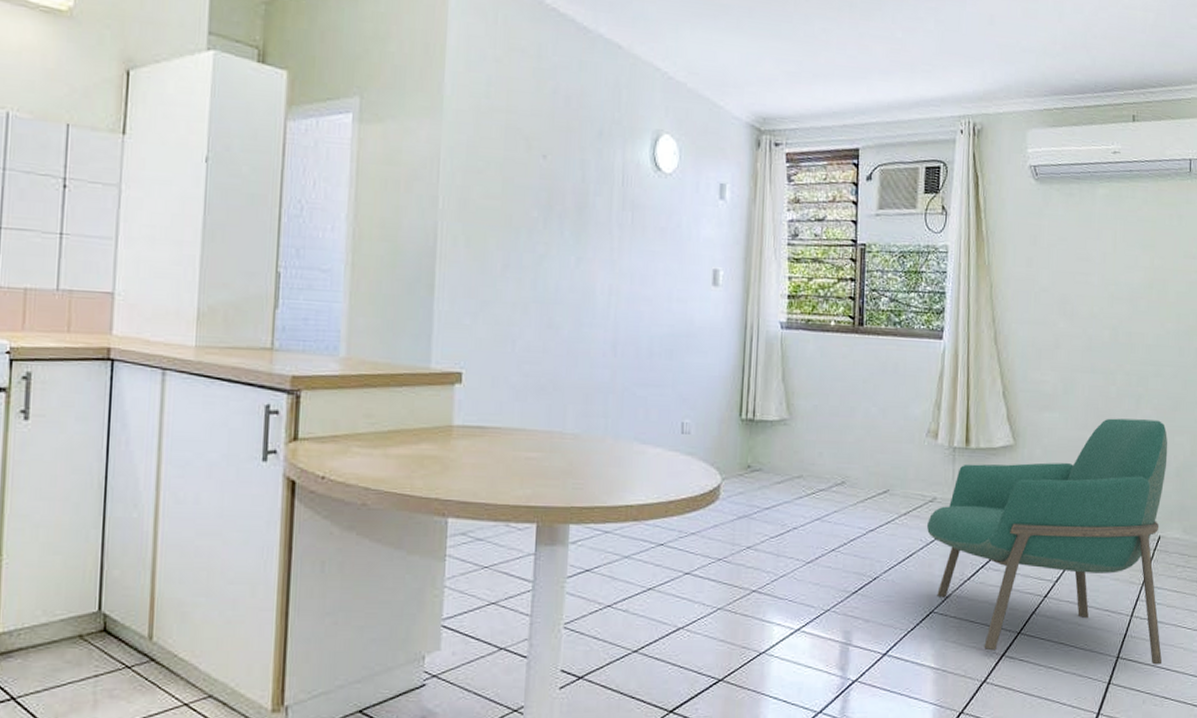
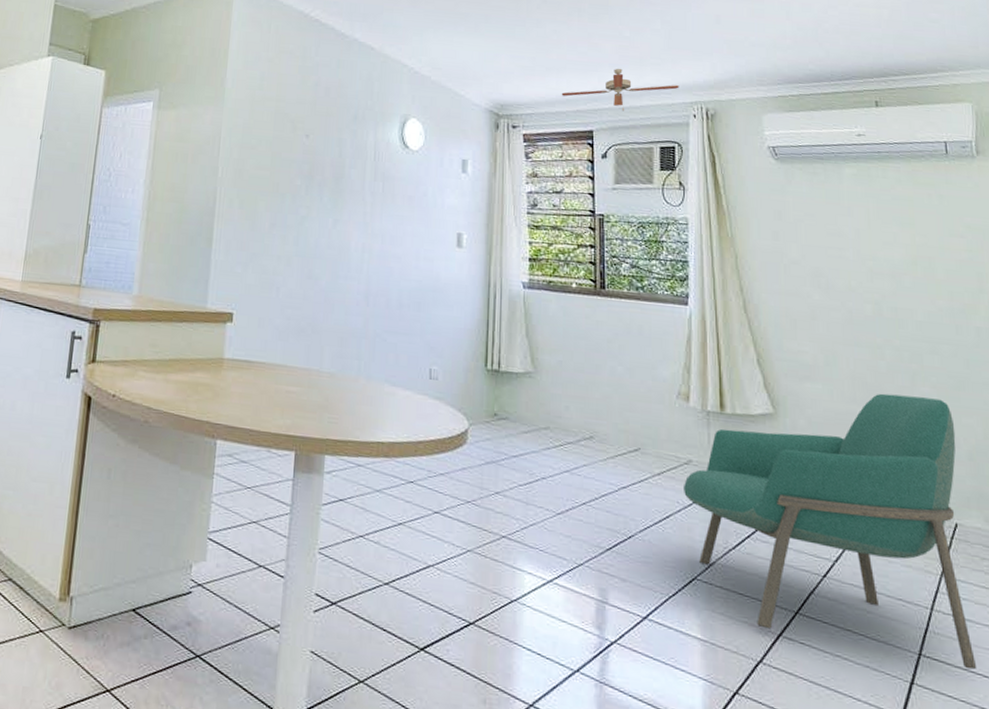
ceiling fan: none [827,75,949,126] -> present [561,68,679,111]

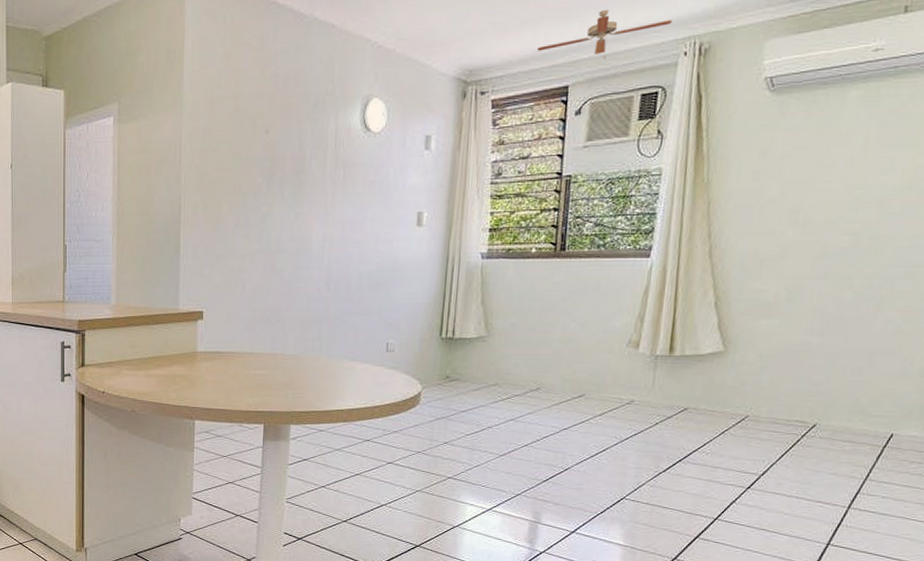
armchair: present [682,393,977,670] -> none [622,322,914,553]

